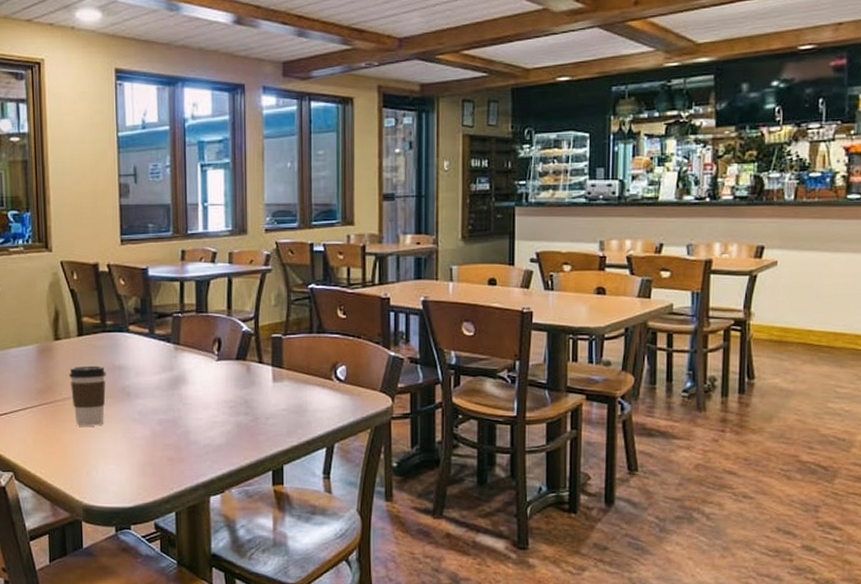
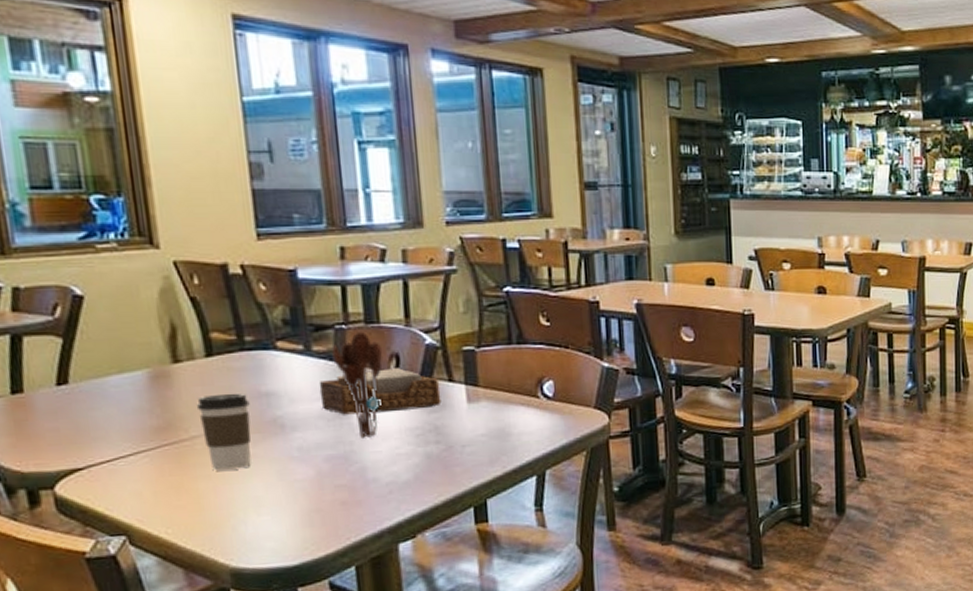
napkin holder: none [158,350,252,387] -> present [319,368,441,415]
utensil holder: none [170,319,209,407] -> present [332,331,383,438]

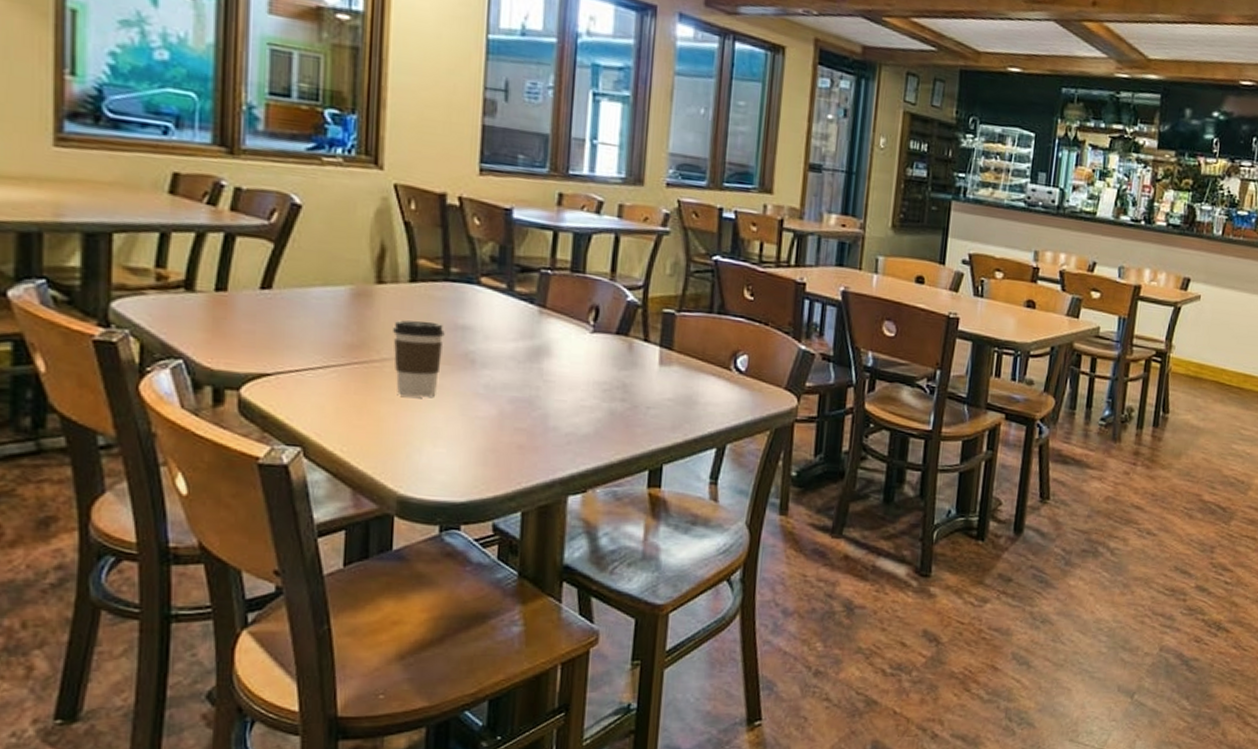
napkin holder: present [319,368,441,415] -> none [515,319,634,365]
utensil holder: present [332,331,383,438] -> none [533,278,584,386]

